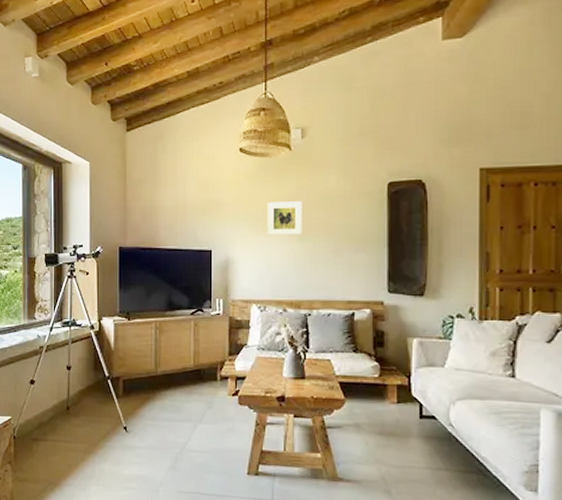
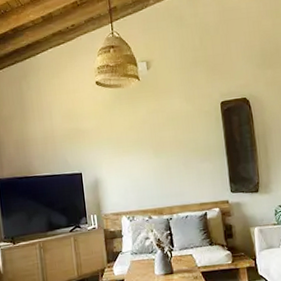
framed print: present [267,201,302,236] -> none [124,123,157,156]

